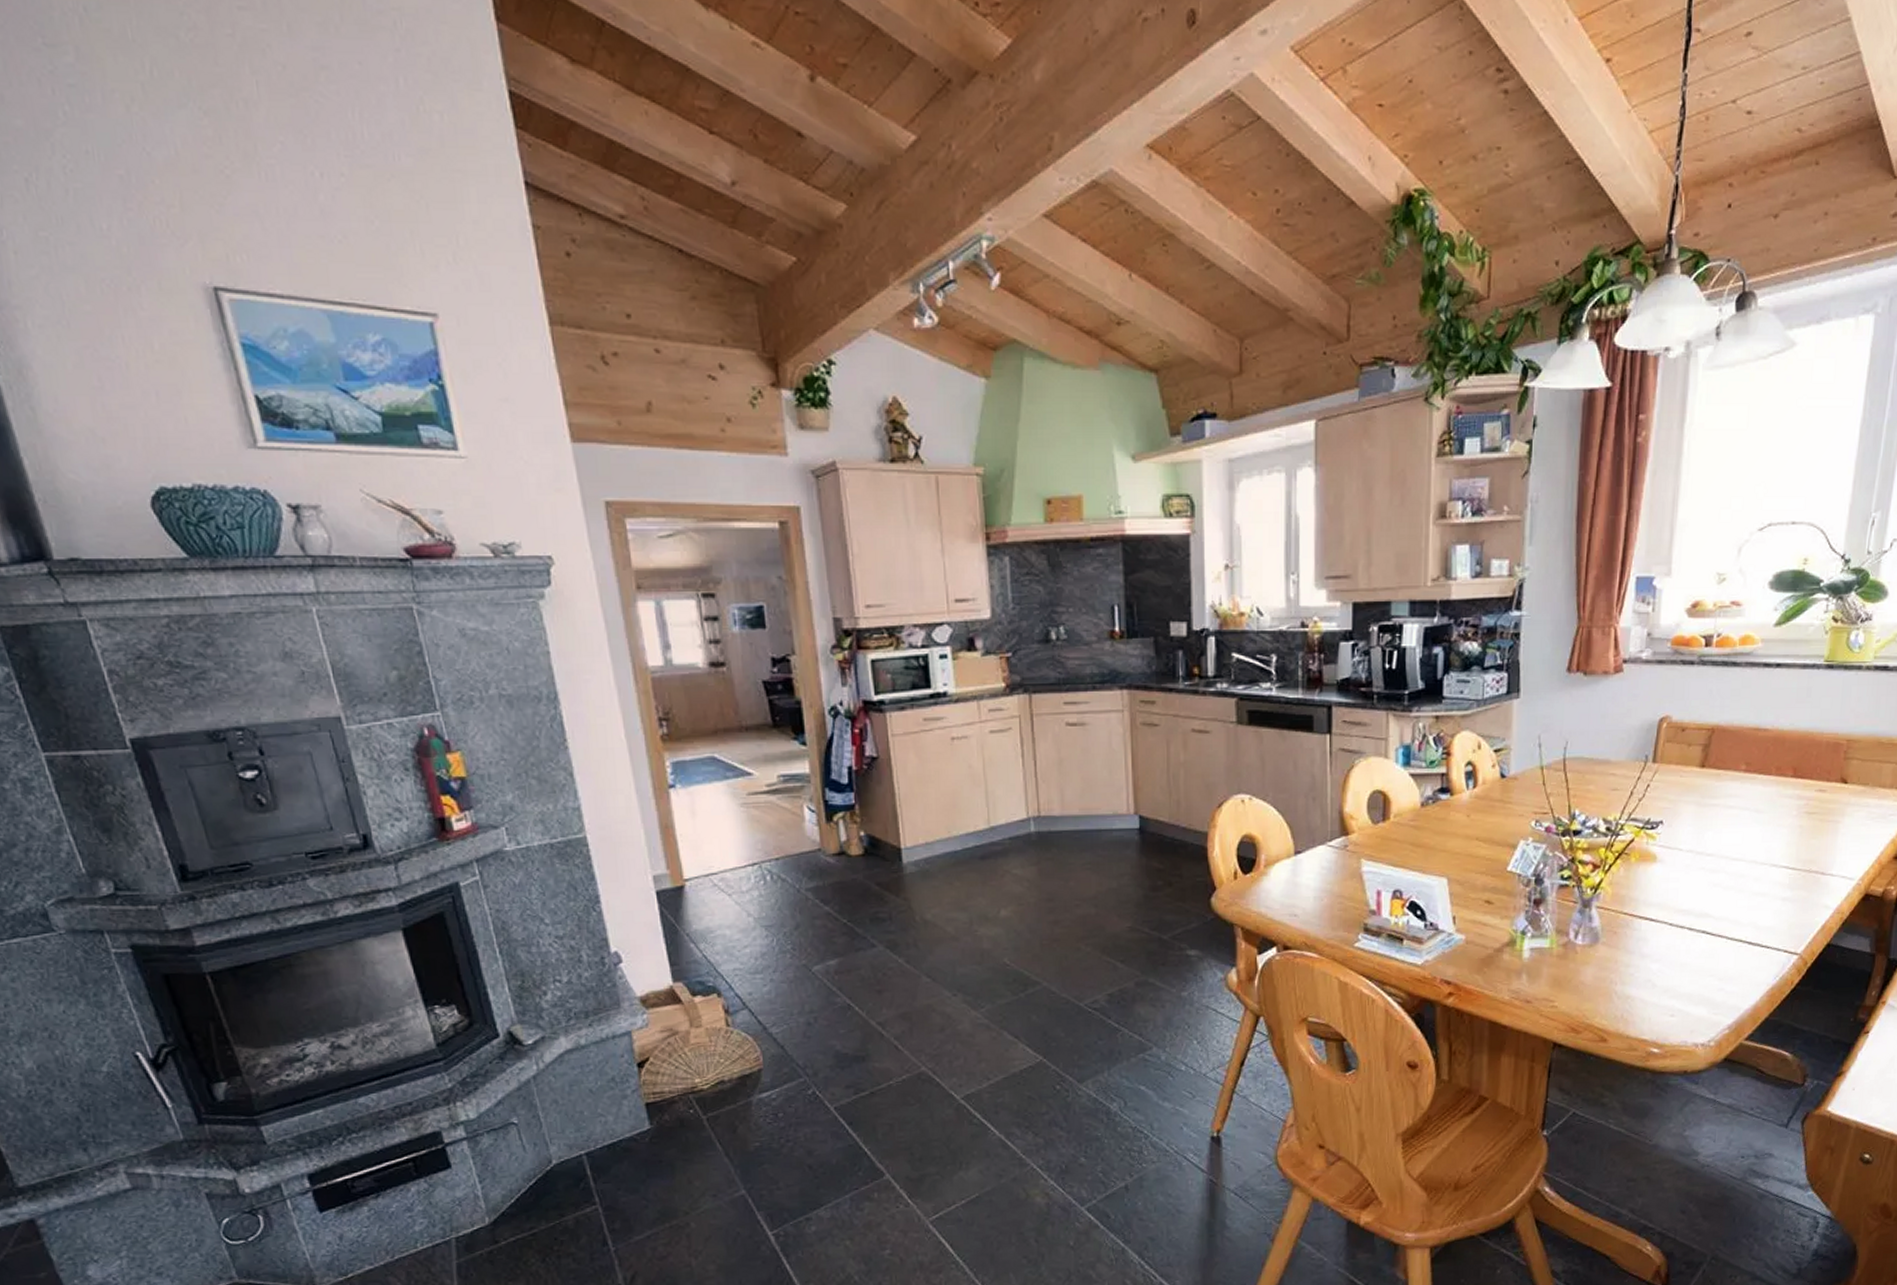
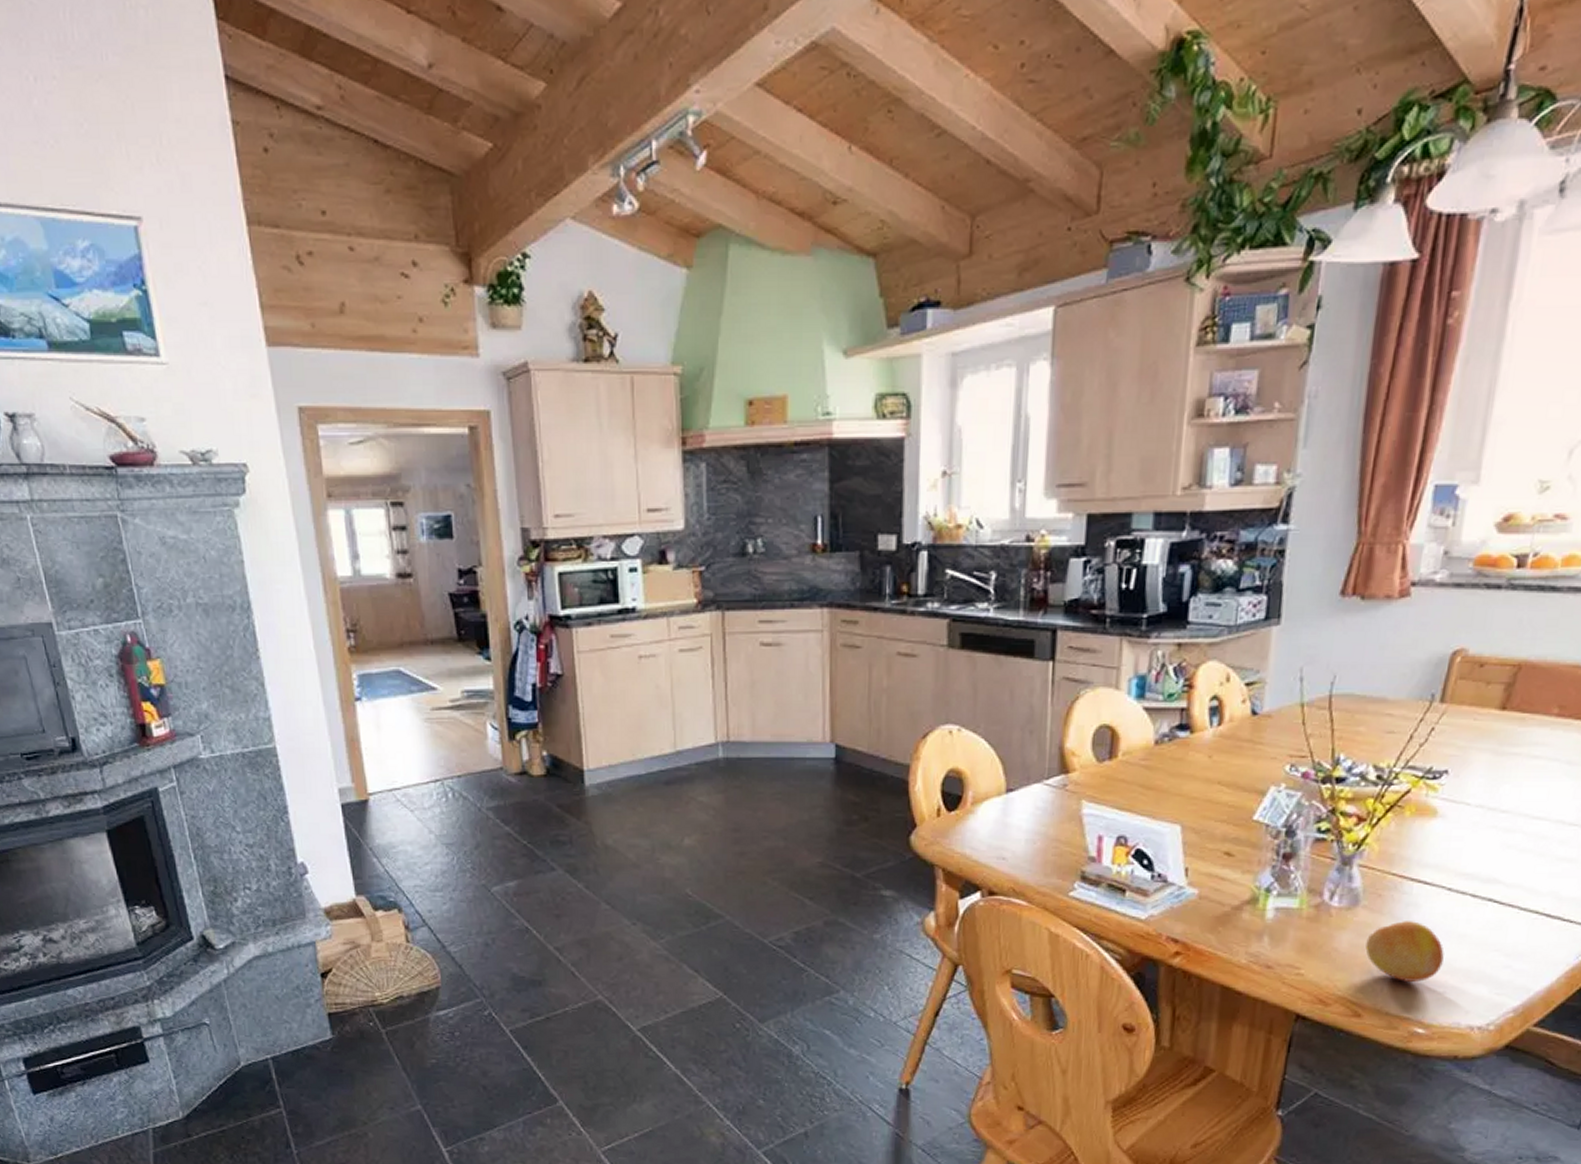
fruit: none [1606,954,1670,1008] -> present [1365,921,1444,982]

